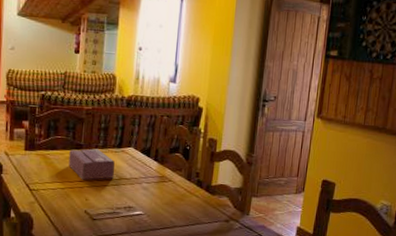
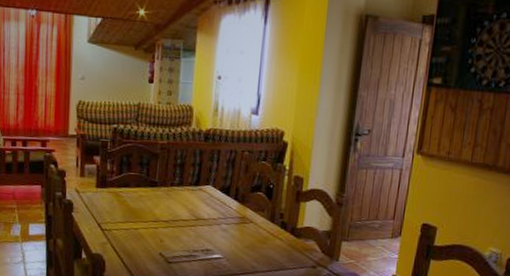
tissue box: present [68,148,115,180] -> none [142,186,191,220]

